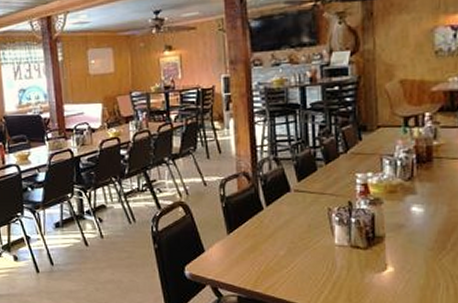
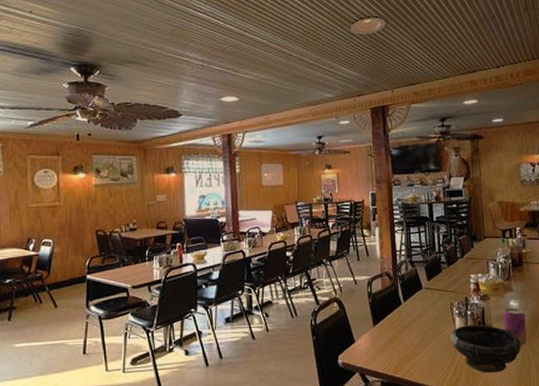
bowl: none [326,234,425,292] -> present [449,324,521,373]
beverage can: none [400,215,434,260] -> present [503,308,527,345]

